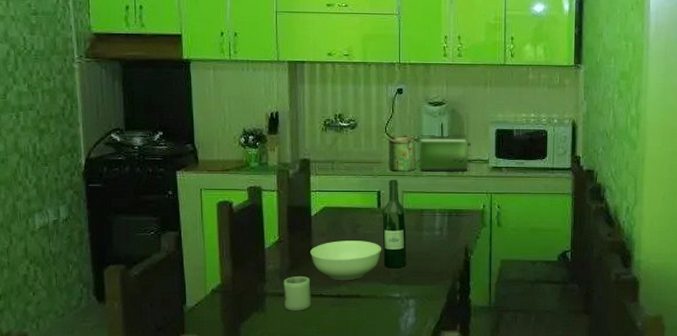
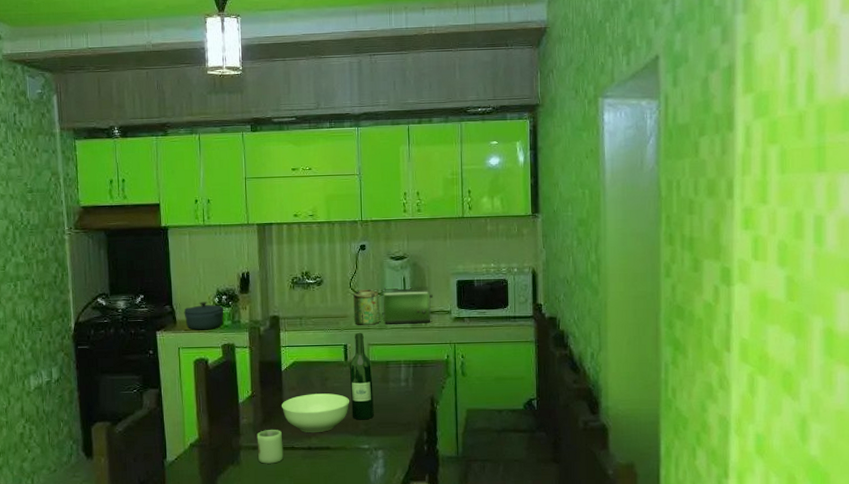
cooking pot: none [207,141,251,172] -> present [184,301,224,331]

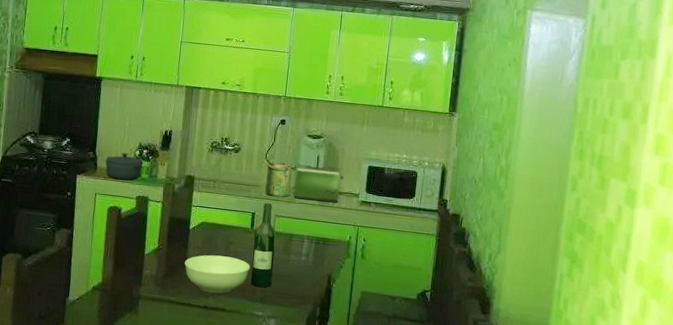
cup: present [256,429,284,464] -> none [155,283,181,317]

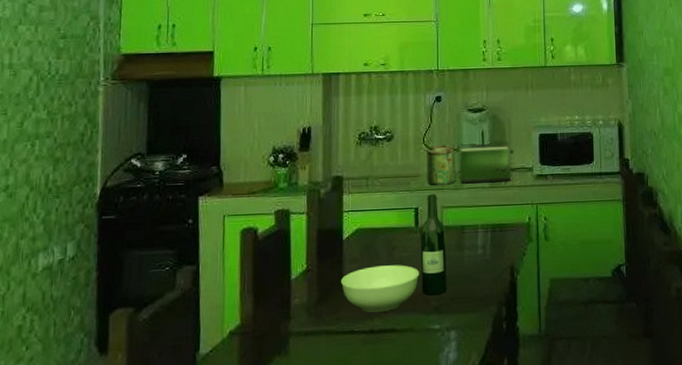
cooking pot: present [105,152,144,181] -> none [232,161,280,195]

